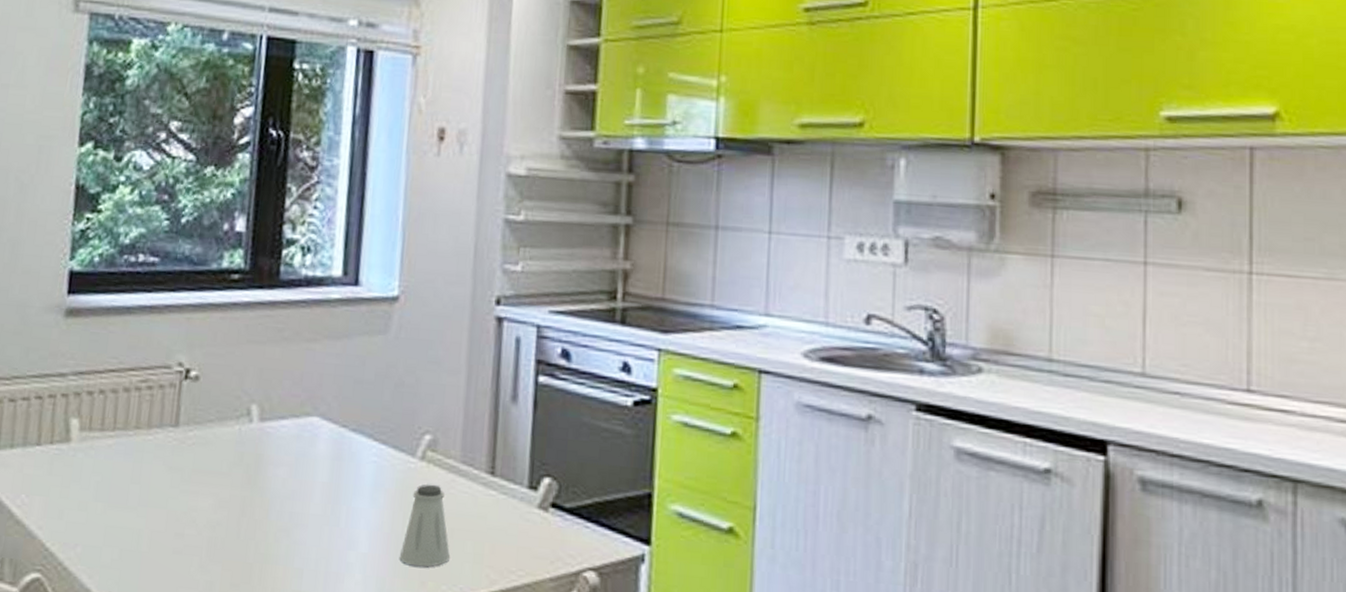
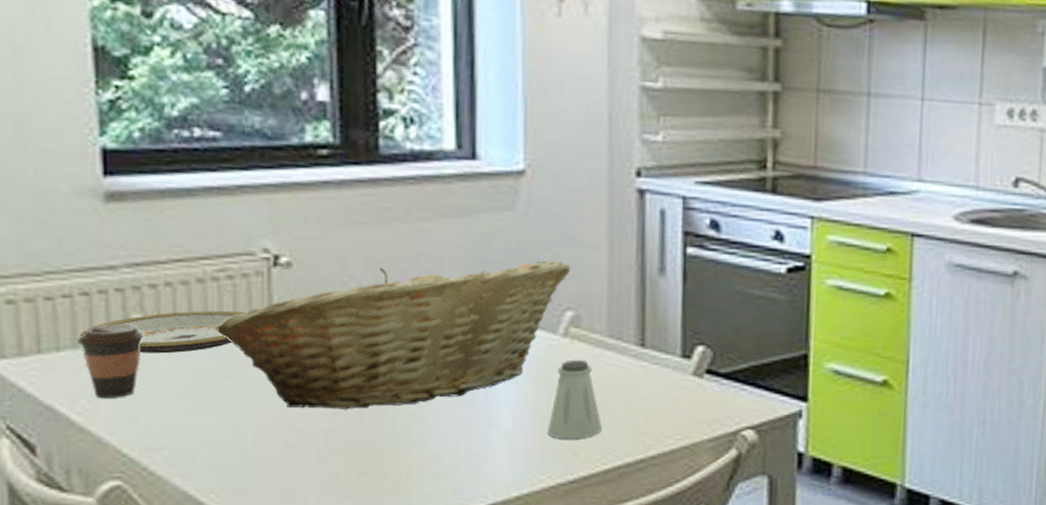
coffee cup: none [27,426,79,495] -> present [78,324,146,398]
plate: none [29,417,158,456] -> present [79,310,246,354]
fruit basket: none [132,383,432,520] -> present [215,259,571,410]

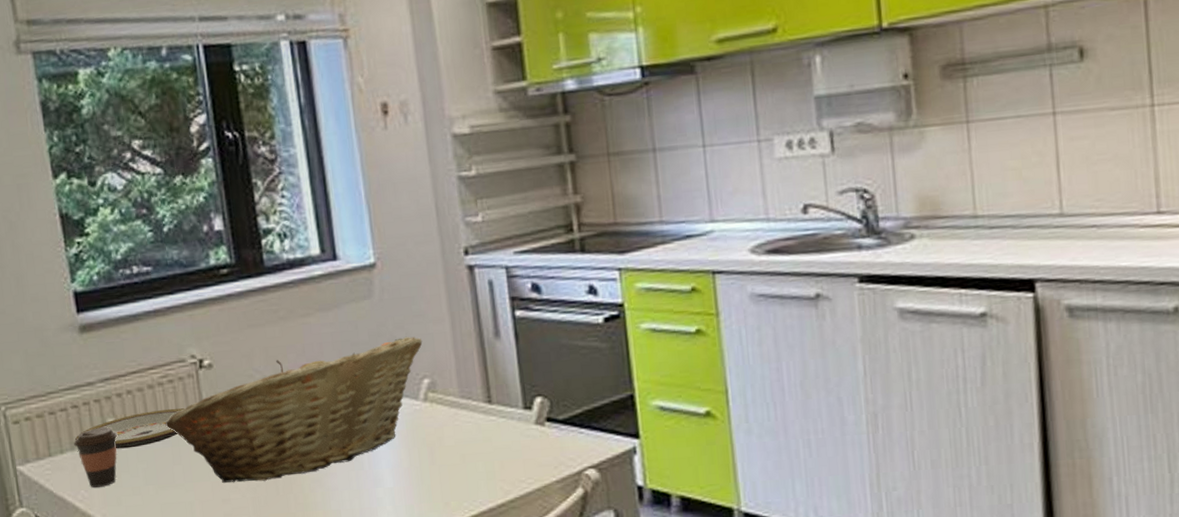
saltshaker: present [547,359,602,439] -> none [421,420,466,491]

